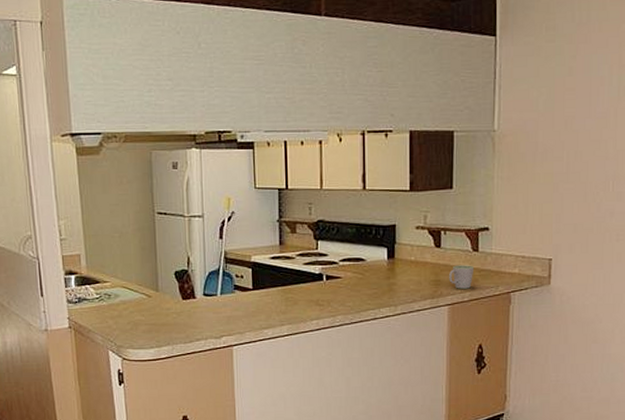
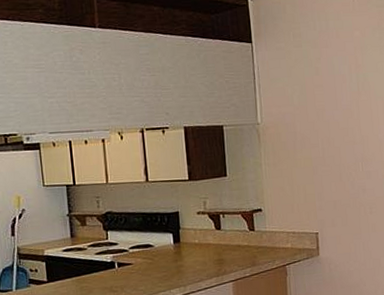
mug: present [449,265,474,289] -> none [230,243,253,266]

